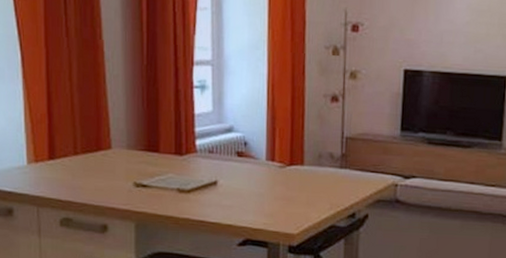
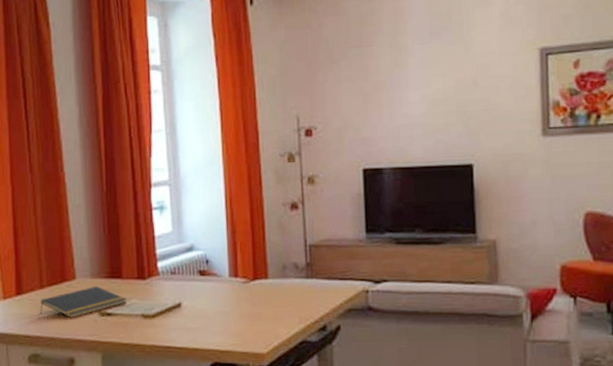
notepad: none [73,157,162,187] -> present [40,285,126,318]

